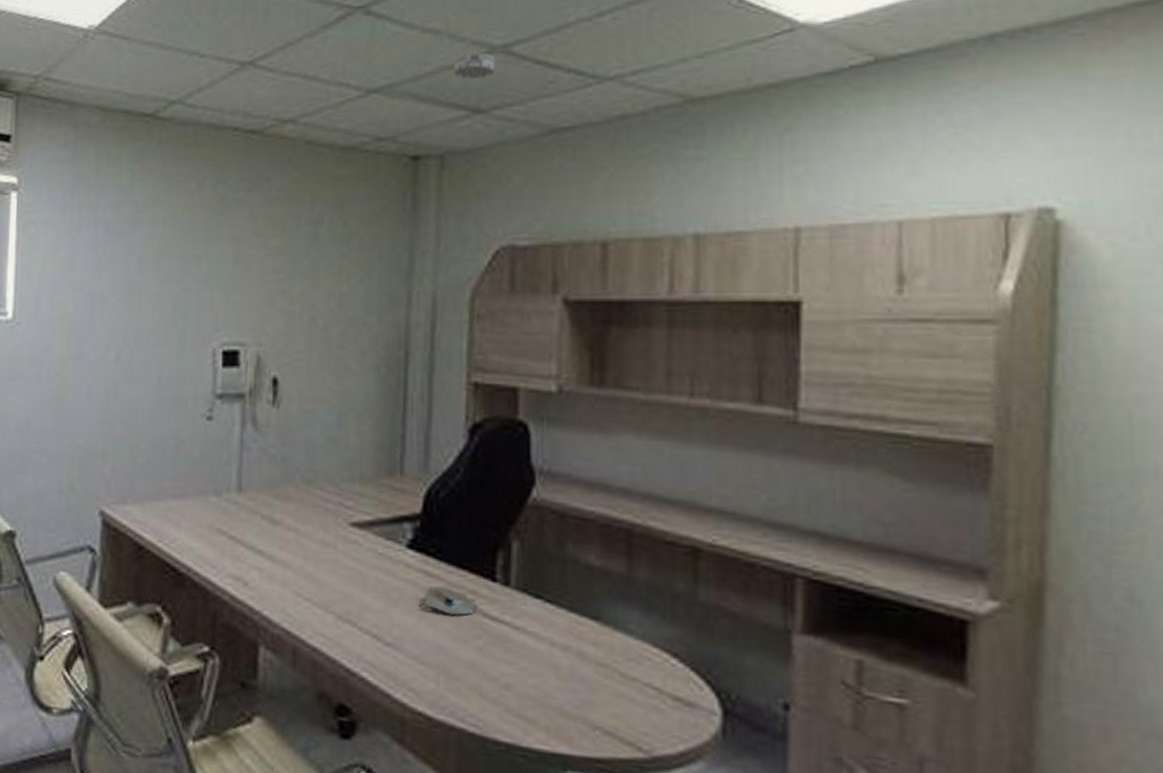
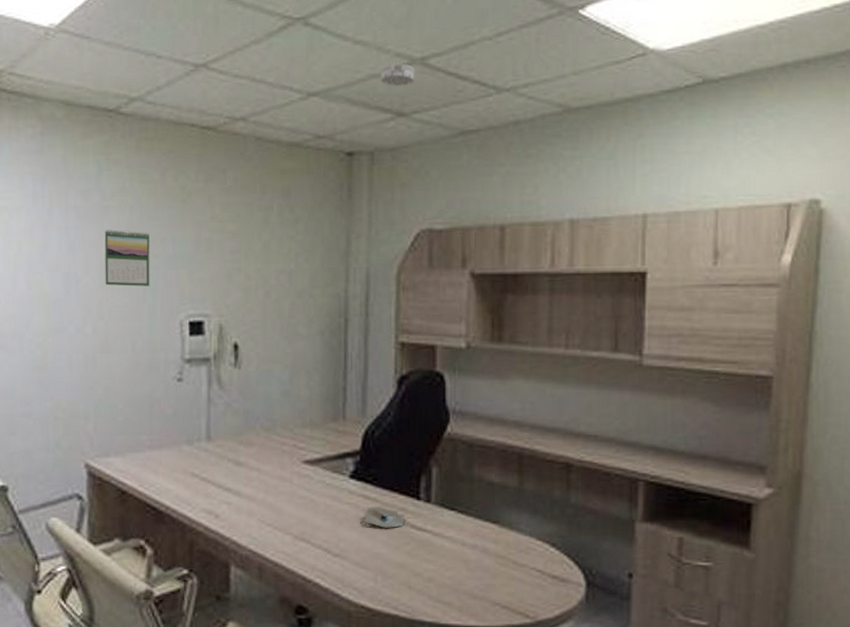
calendar: none [132,245,183,309] -> present [104,229,150,287]

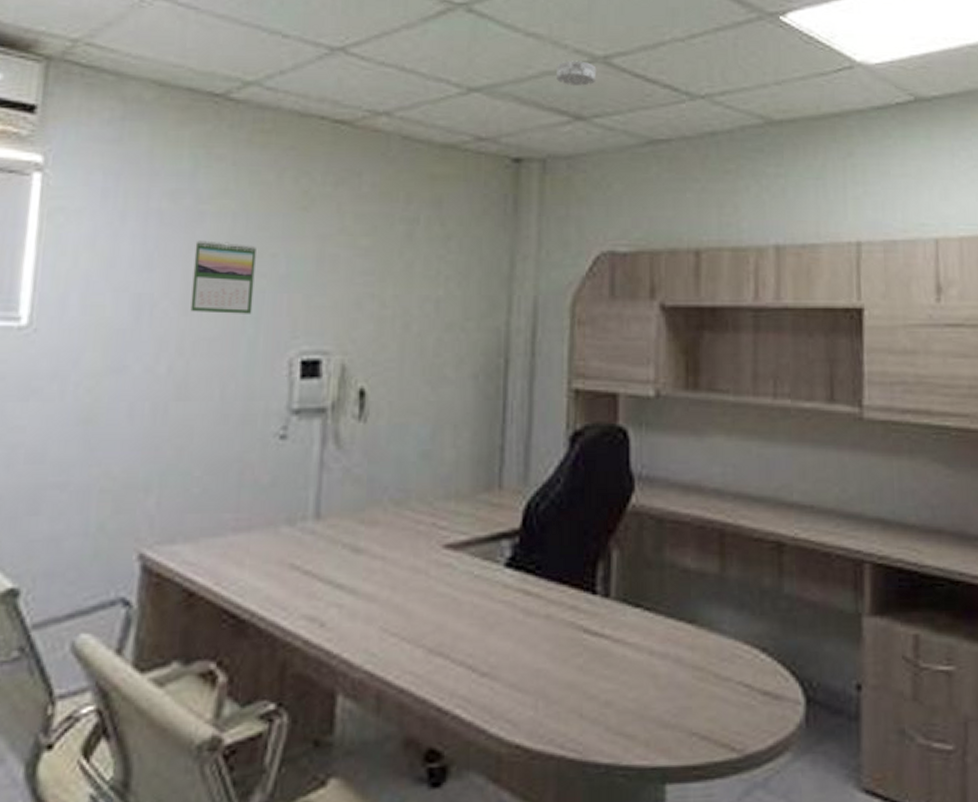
pencil case: present [364,507,405,528] -> none [522,605,576,634]

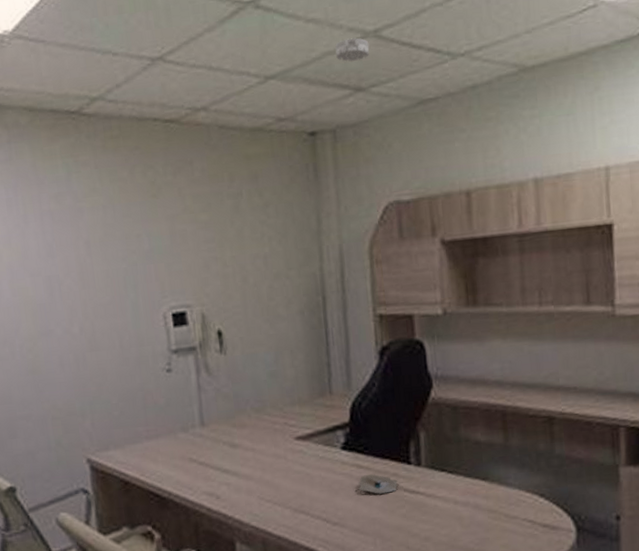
calendar: present [190,240,256,314] -> none [80,229,131,286]
pencil case: none [522,605,576,634] -> present [358,474,398,494]

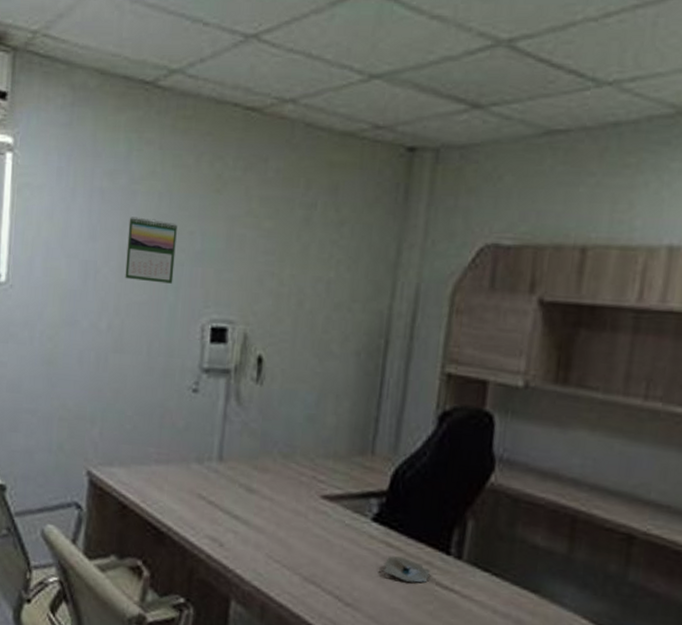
calendar: none [80,229,131,286] -> present [125,216,177,284]
smoke detector: present [334,37,370,62] -> none [457,44,500,73]

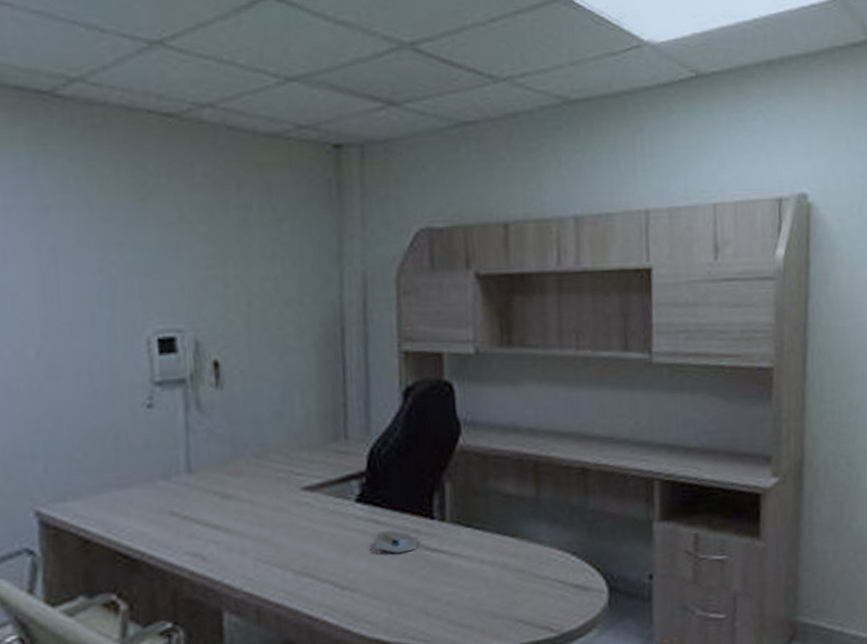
calendar: present [125,216,177,284] -> none [44,233,107,300]

